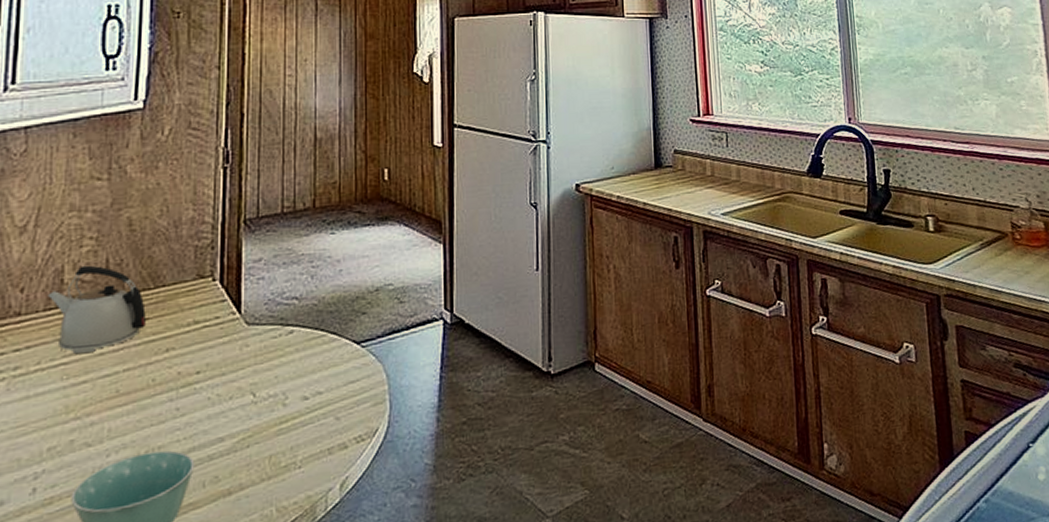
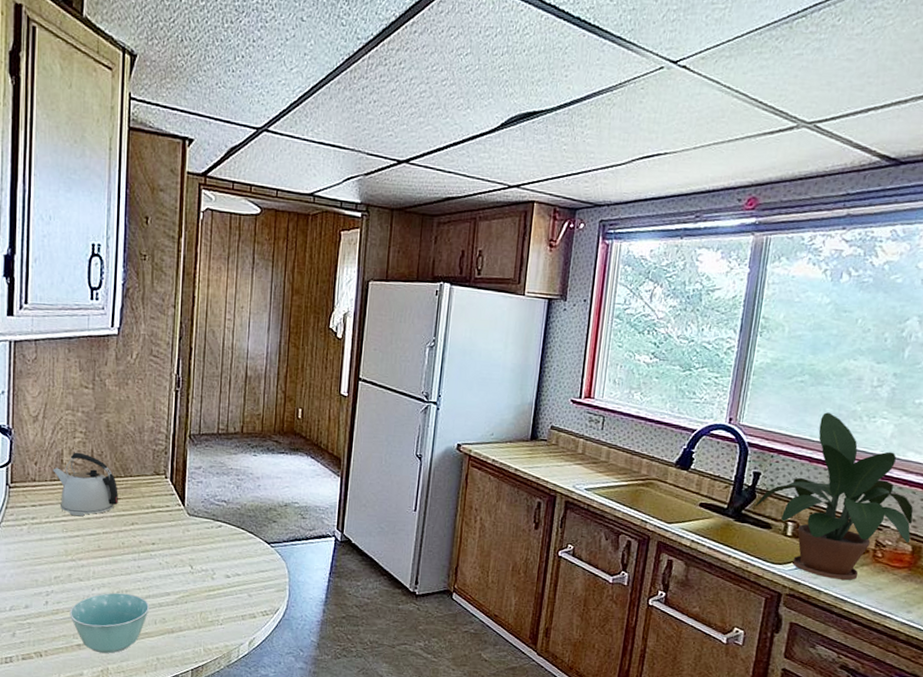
potted plant: none [893,100,1041,270] -> present [755,412,914,581]

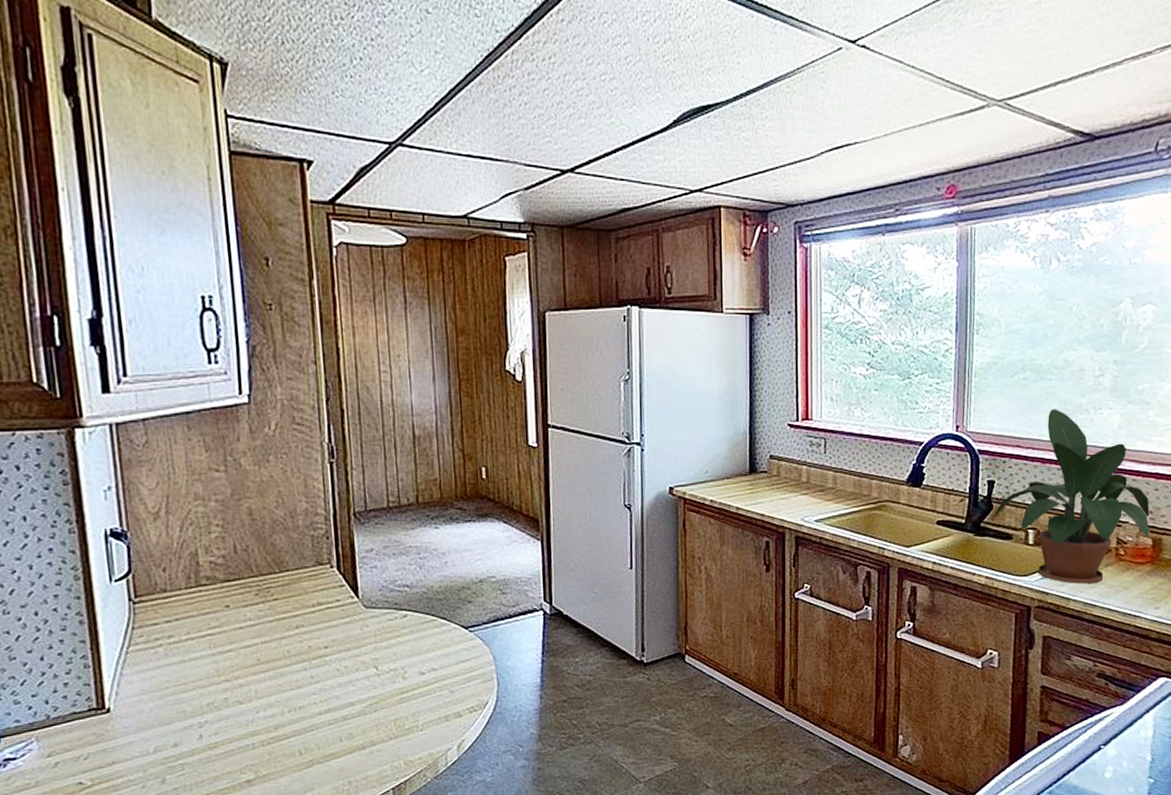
kettle: present [53,452,118,517] -> none [187,549,276,628]
bowl: present [69,592,150,654] -> none [231,710,332,787]

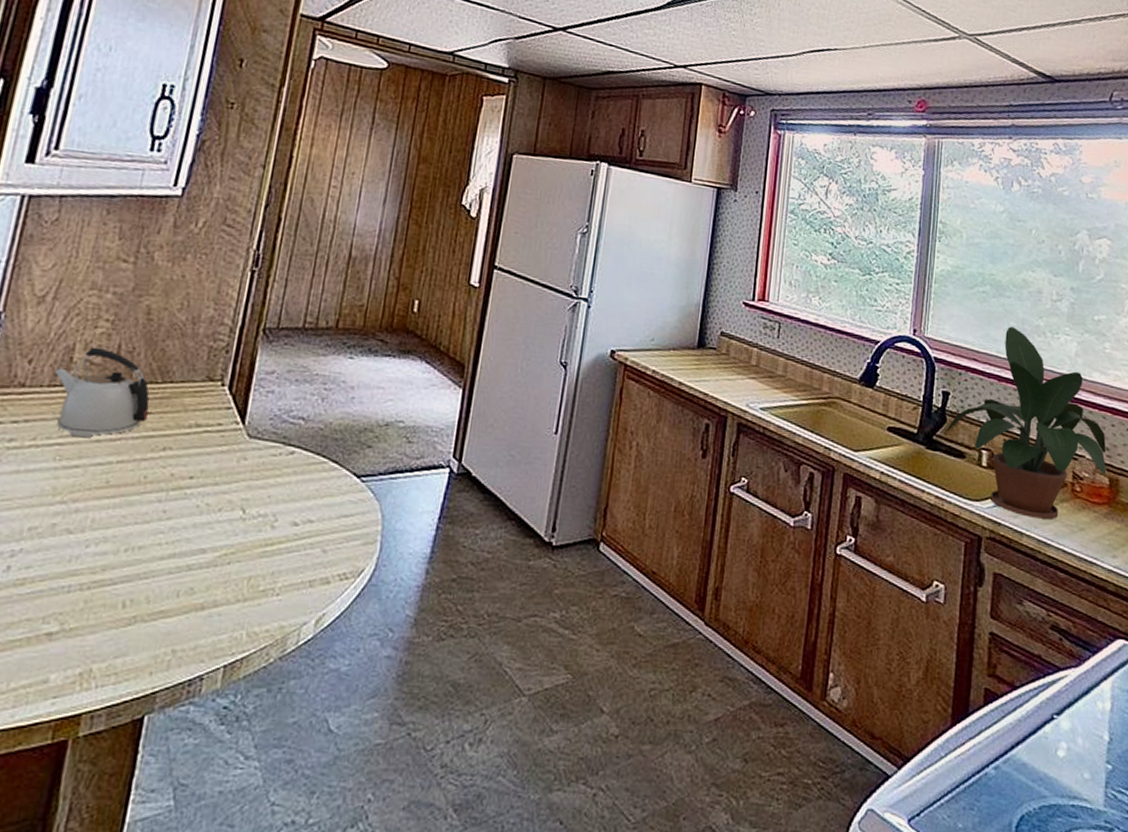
kettle: none [187,549,276,628] -> present [54,347,150,438]

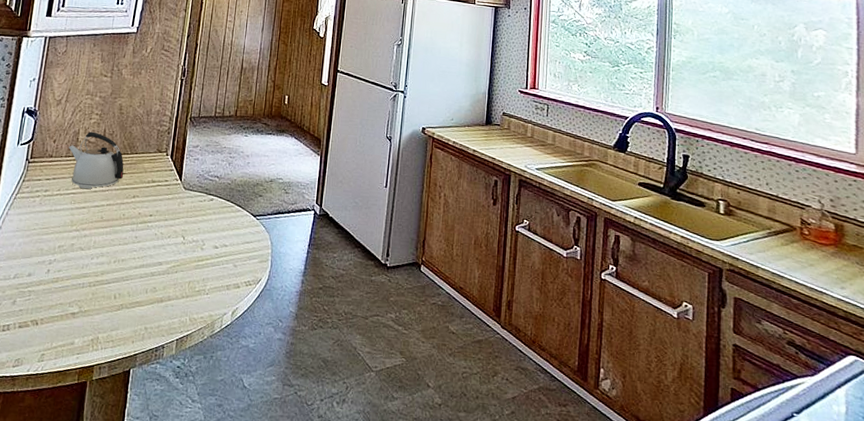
potted plant: present [946,326,1107,520] -> none [688,103,832,257]

